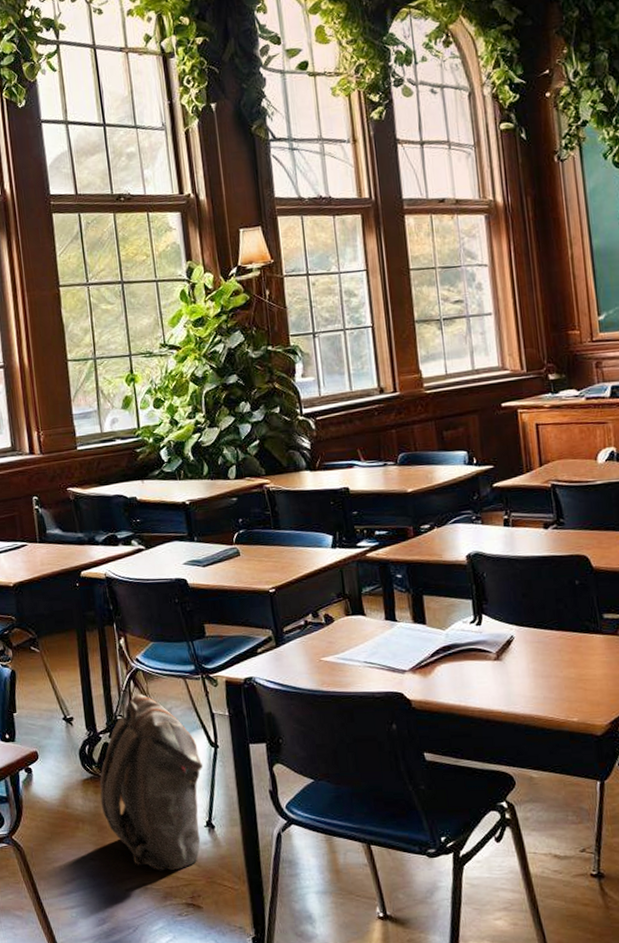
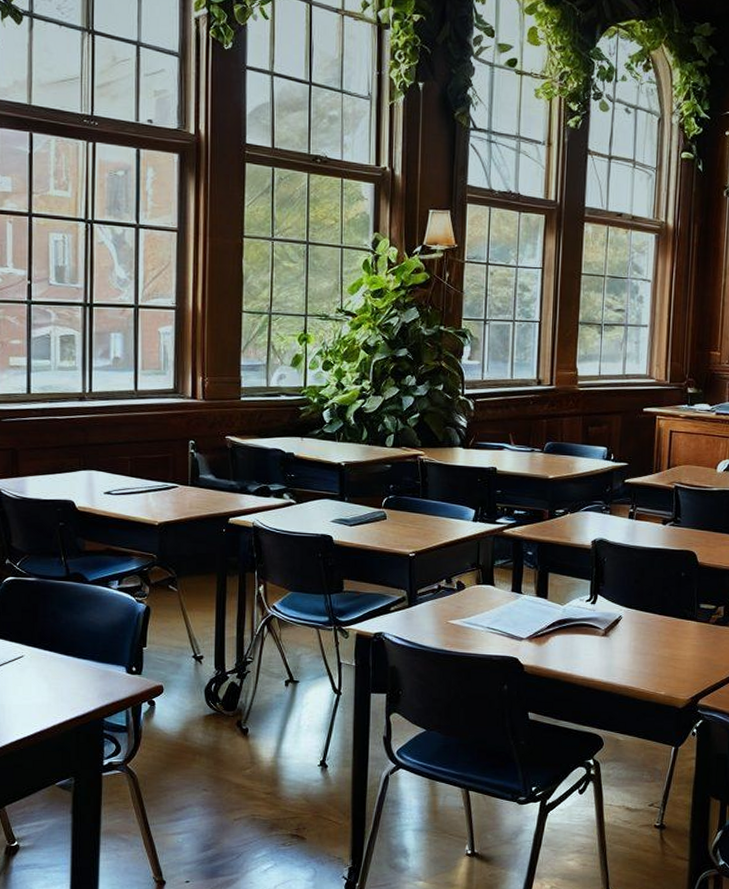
backpack: present [99,694,204,871] -> none [220,640,325,804]

